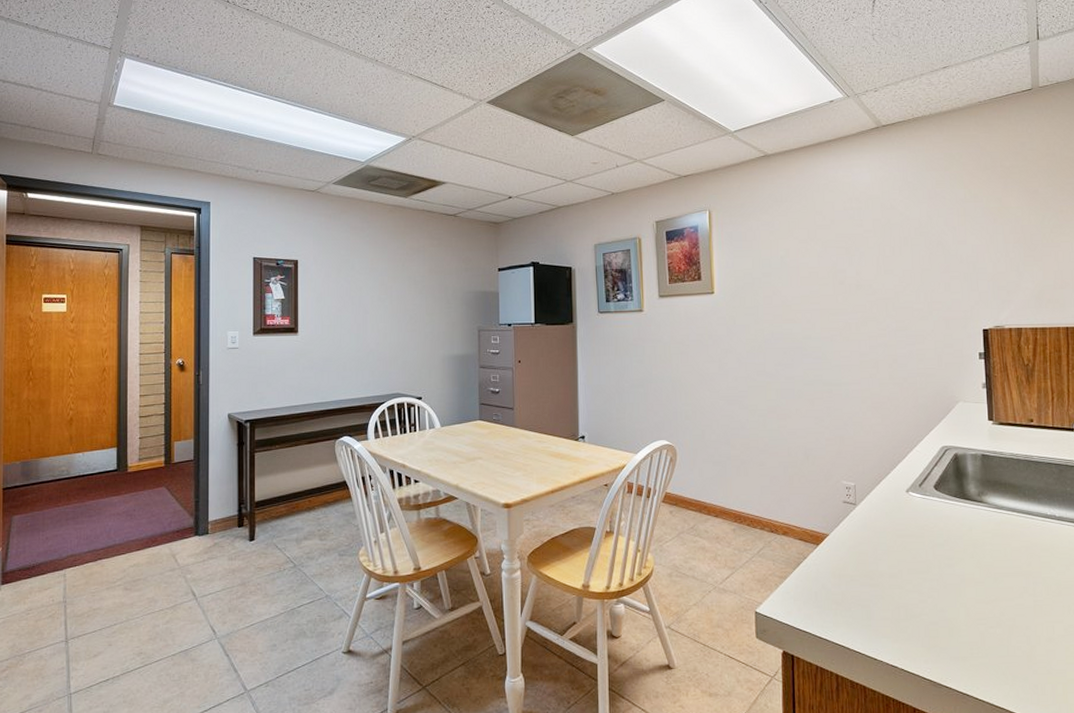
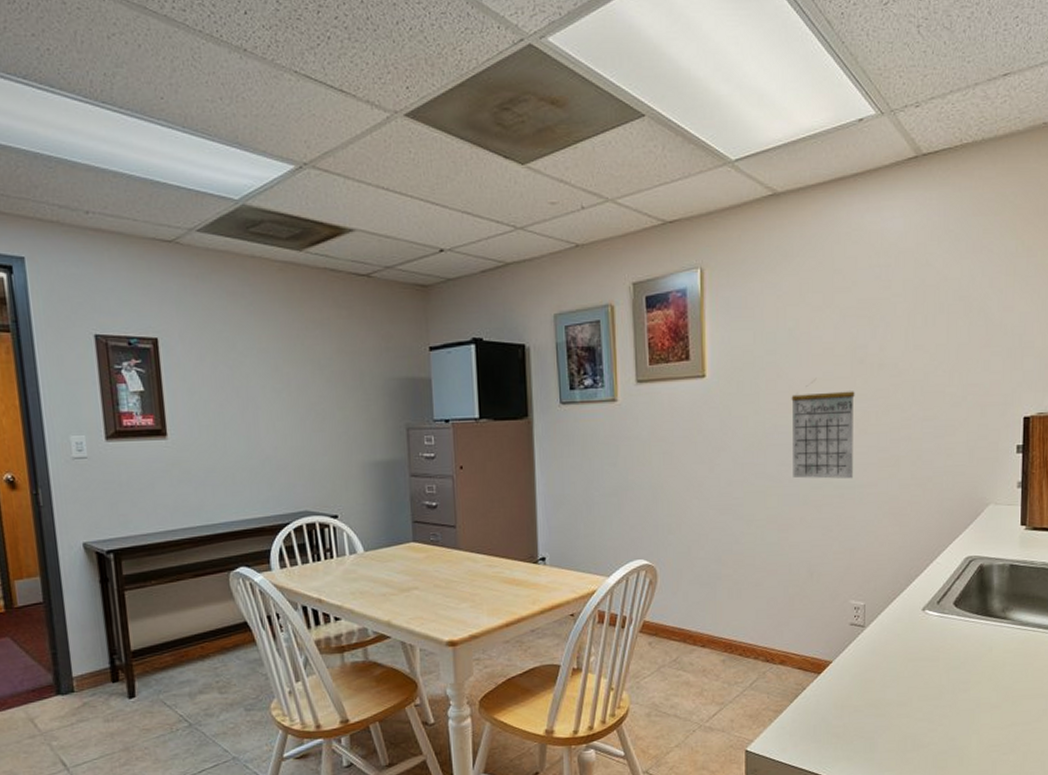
calendar: none [785,299,839,378] -> present [791,382,855,479]

